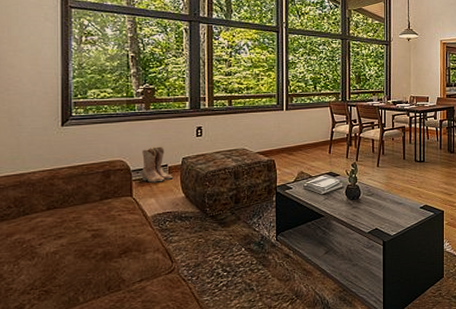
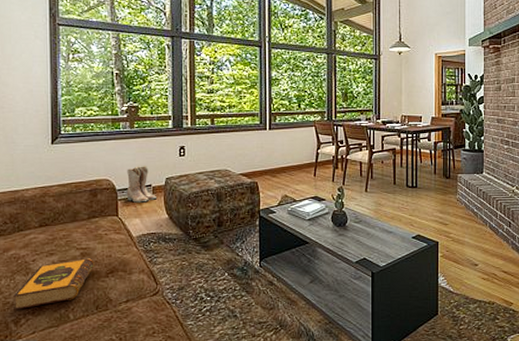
hardback book: none [17,240,107,296] -> present [13,258,94,310]

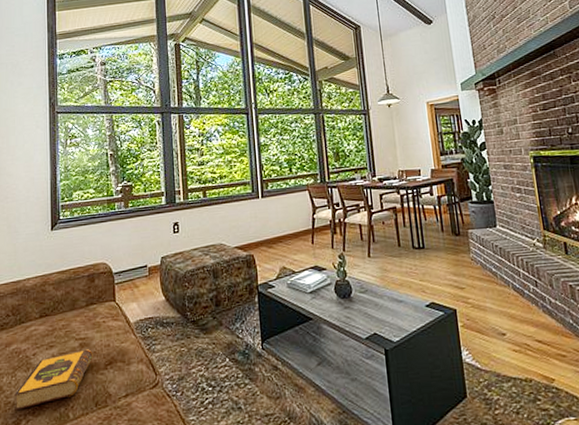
boots: present [126,166,158,203] -> none [123,246,154,286]

